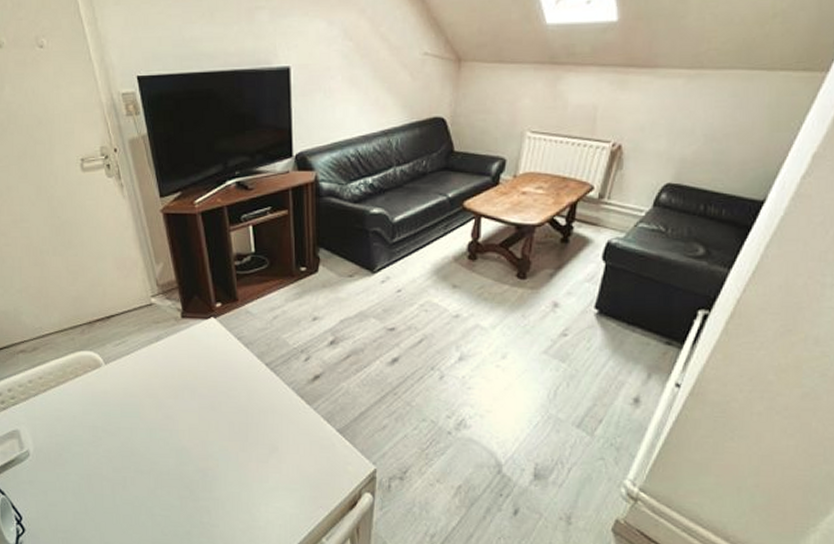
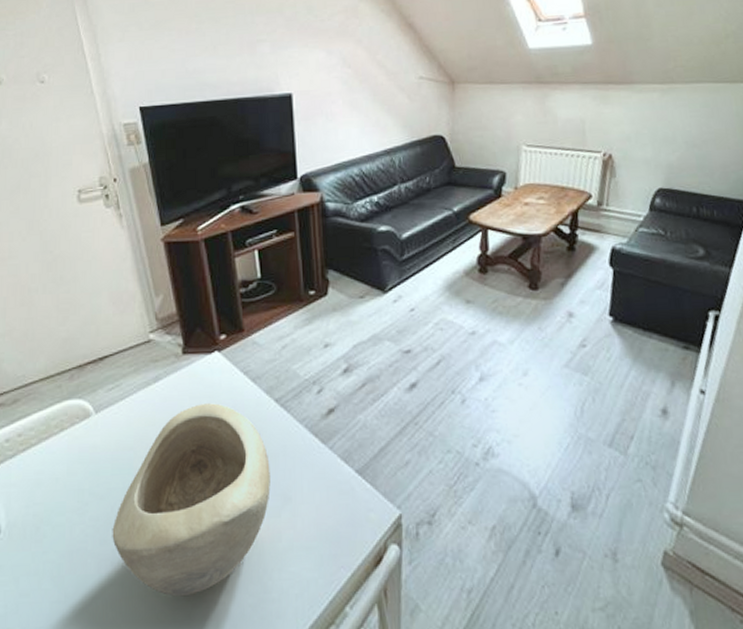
decorative bowl: none [123,362,260,517] -> present [112,403,271,596]

